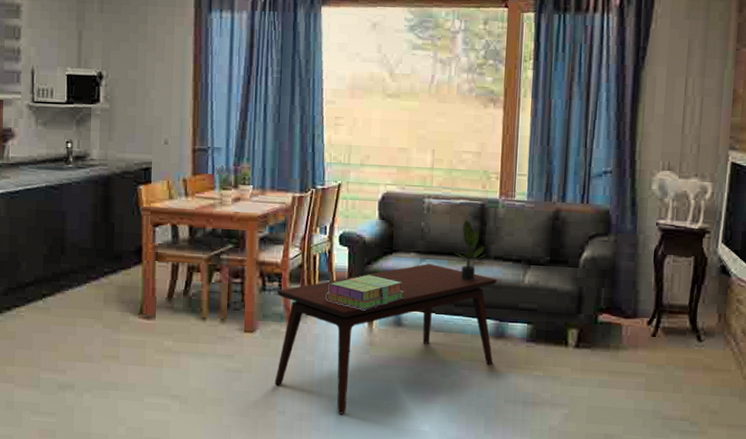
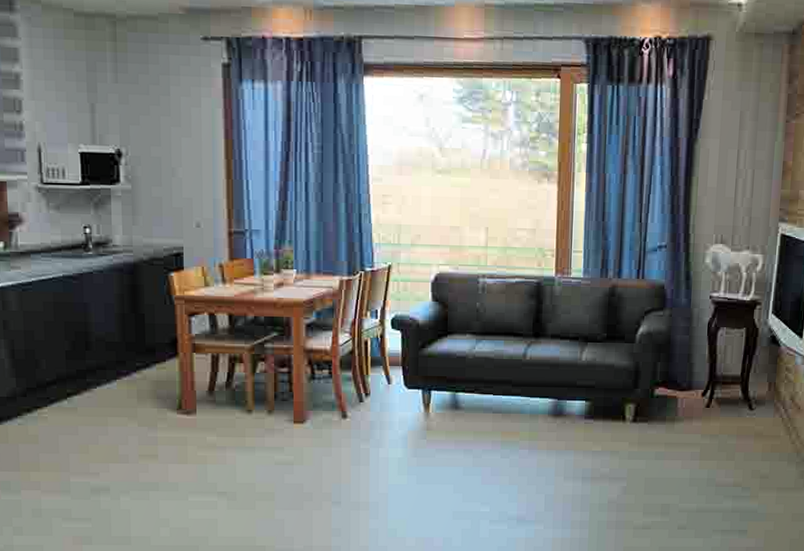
coffee table: present [274,263,497,414] -> none [327,345,555,501]
stack of books: present [325,275,404,310] -> none [379,358,461,394]
potted plant: present [455,219,485,281] -> none [511,298,542,361]

